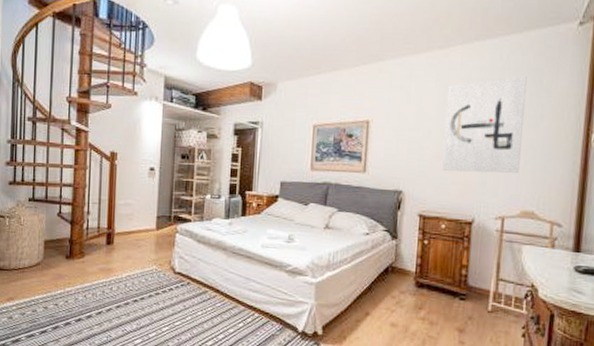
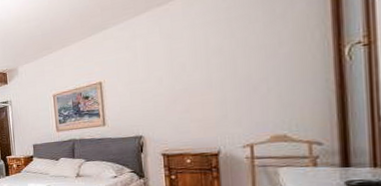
wall art: present [442,76,527,174] -> none [173,9,262,112]

